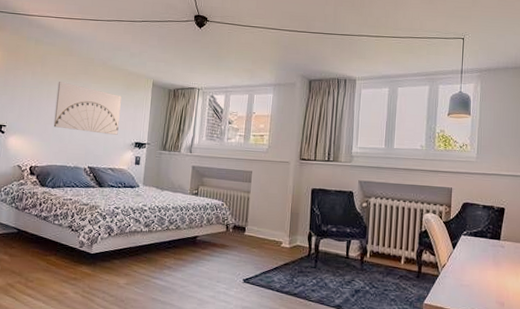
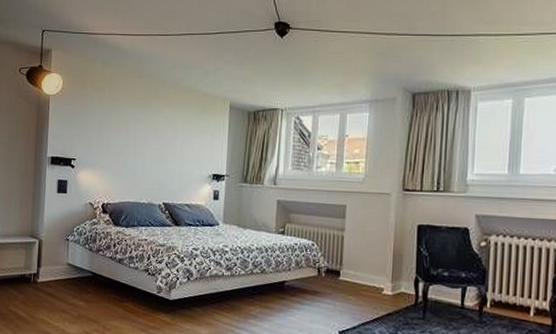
wall art: present [53,82,122,135] -> none [124,108,196,166]

